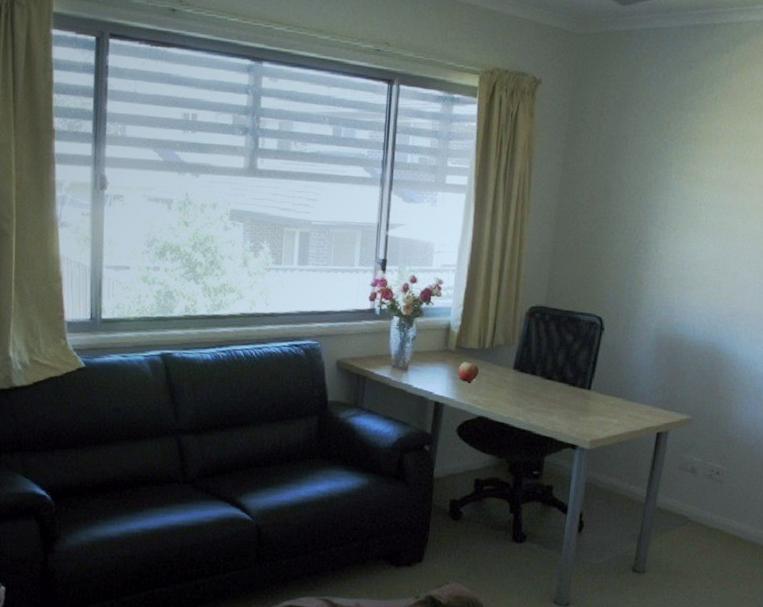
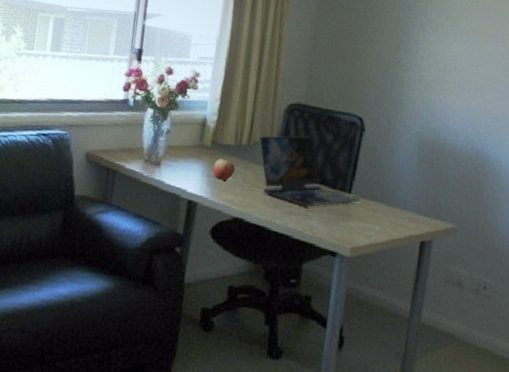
laptop: none [502,336,598,404] -> present [259,135,359,207]

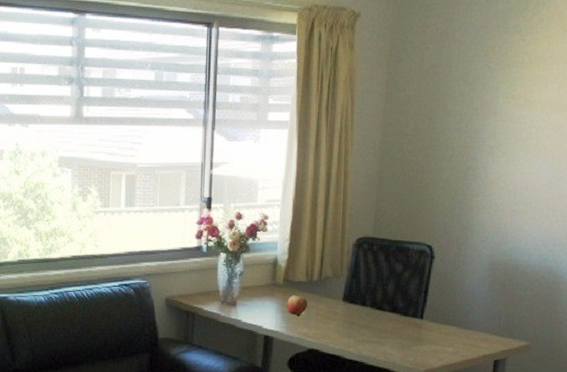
laptop: present [259,135,359,207] -> none [330,267,431,334]

